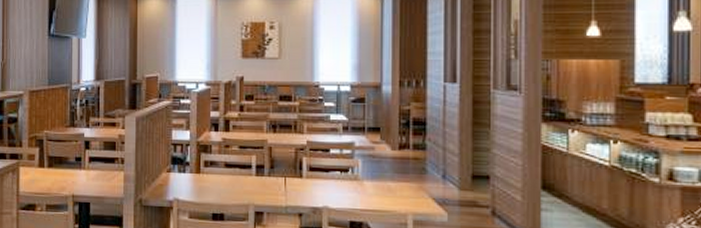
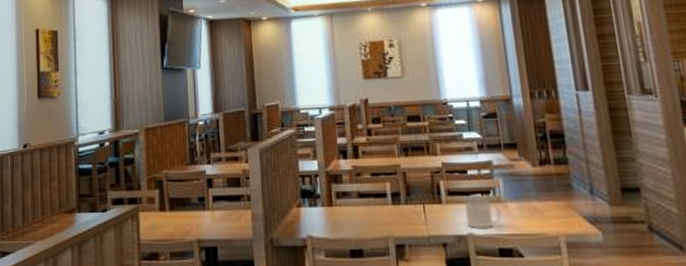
mug: none [324,176,356,204] -> present [465,200,501,229]

